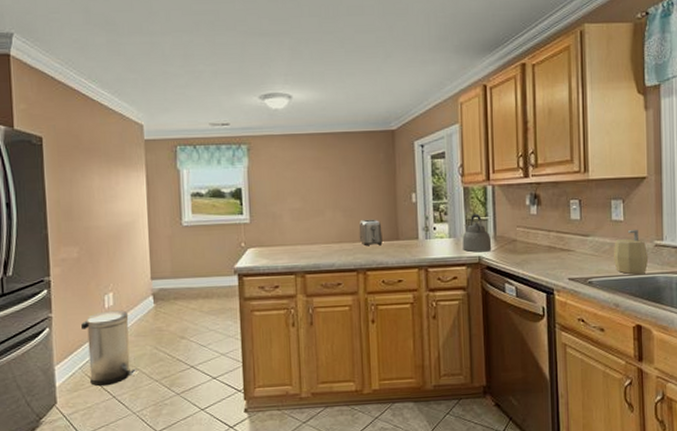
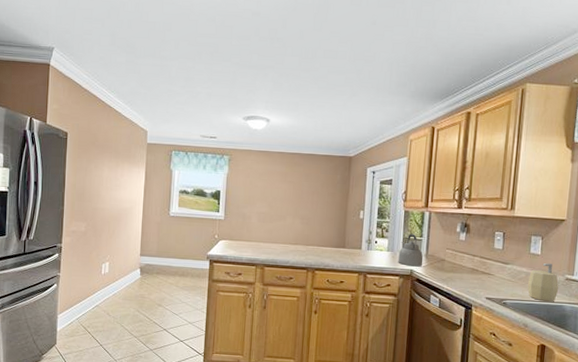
pedal bin: present [81,310,137,387] -> none [82,276,121,336]
toaster: present [358,219,383,245] -> none [312,227,332,250]

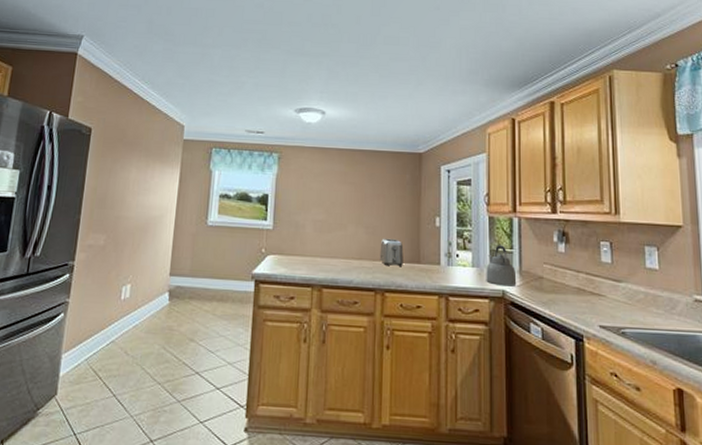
toaster: none [312,227,332,250] -> present [379,238,404,266]
soap dispenser: present [527,263,559,302] -> none [648,279,688,331]

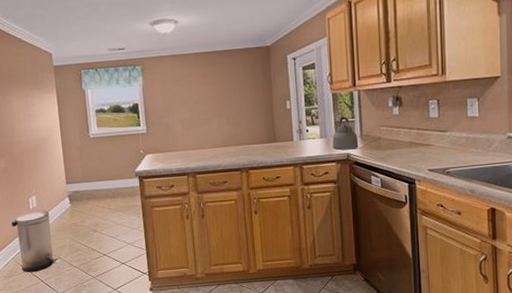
pedal bin: none [94,302,143,383] -> present [11,210,60,273]
toaster: present [379,238,404,266] -> none [240,124,262,148]

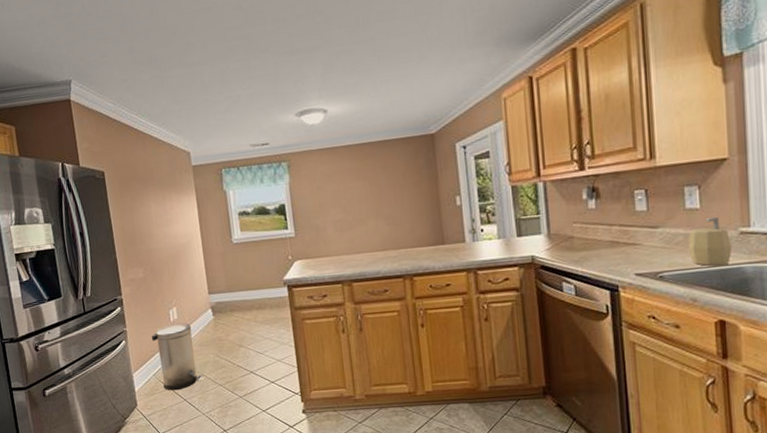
kettle: present [332,116,359,150] -> none [513,212,546,253]
soap dispenser: none [469,123,502,164] -> present [688,216,733,266]

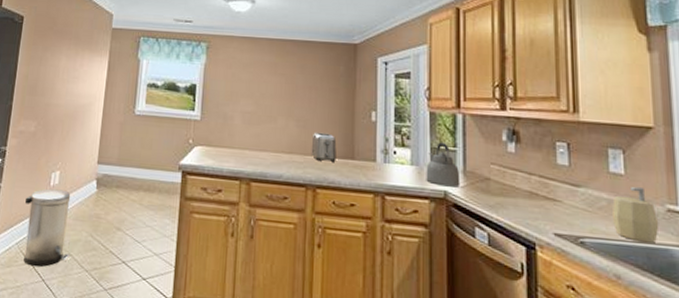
toaster: none [402,224,428,252] -> present [311,132,337,162]
kettle: none [513,212,546,253] -> present [426,142,460,188]

